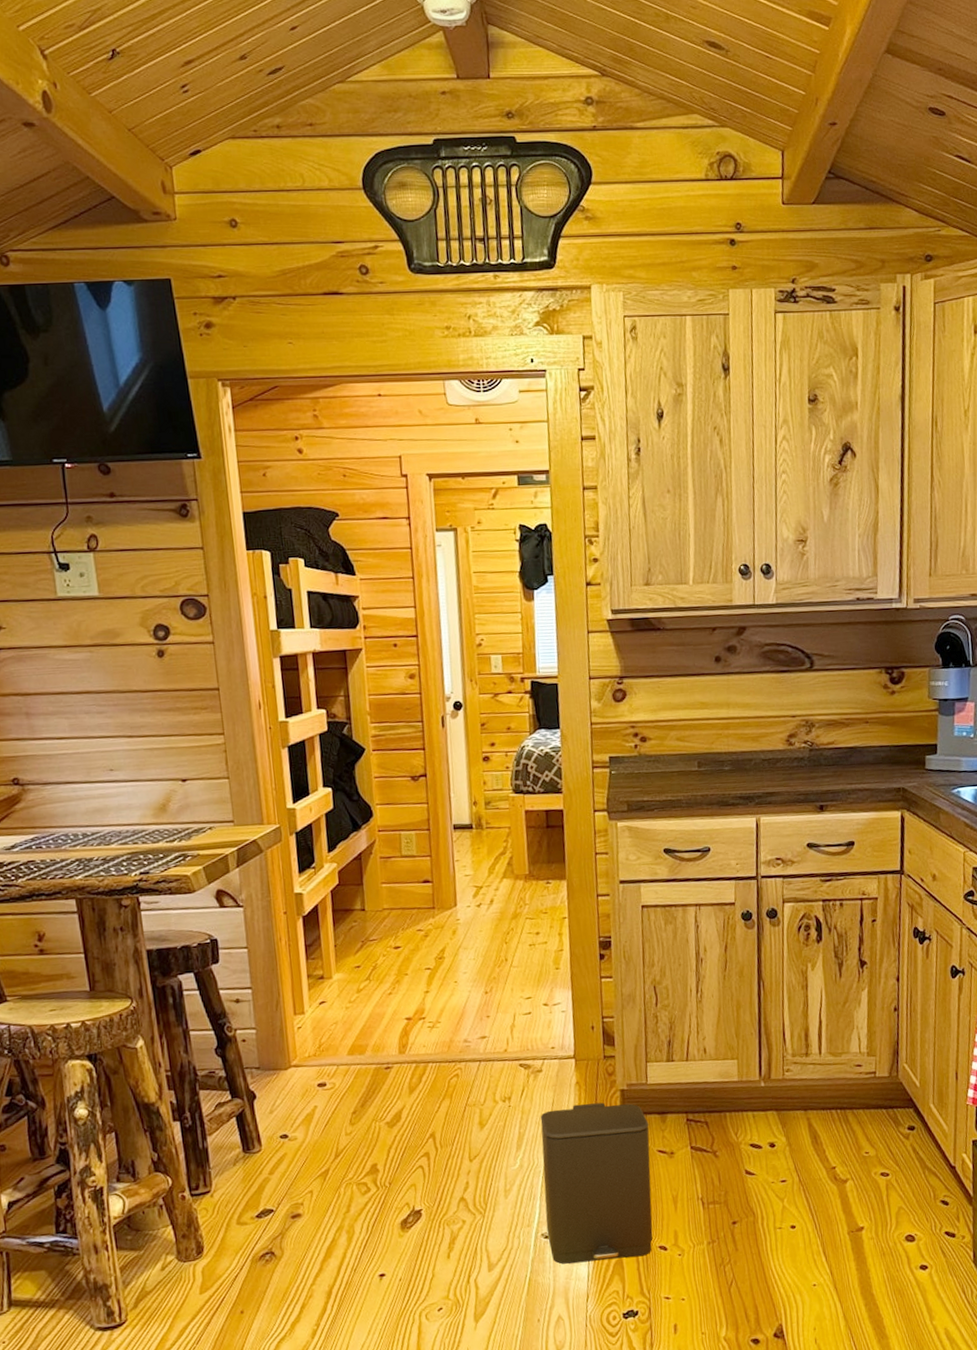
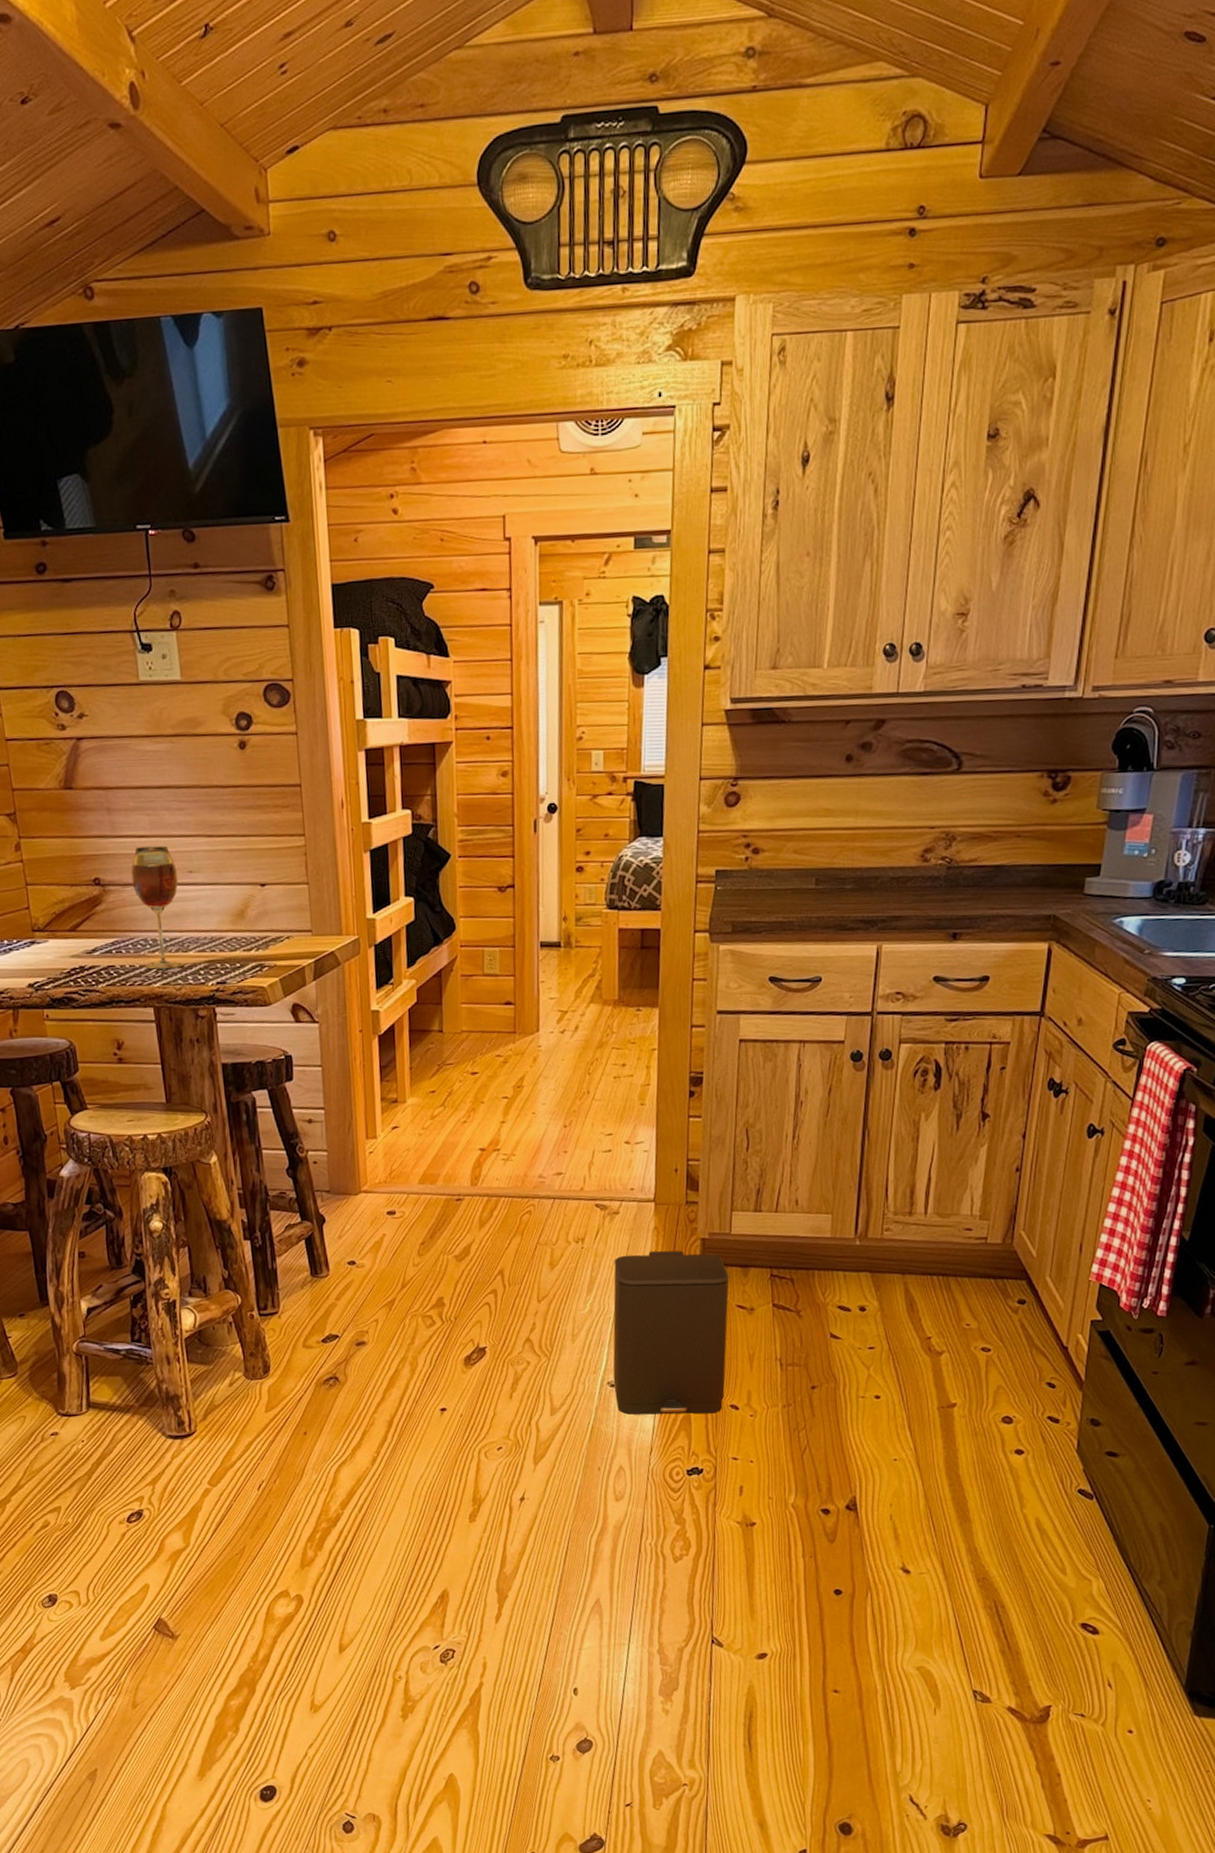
wineglass: none [50,746,105,863] -> present [131,845,183,970]

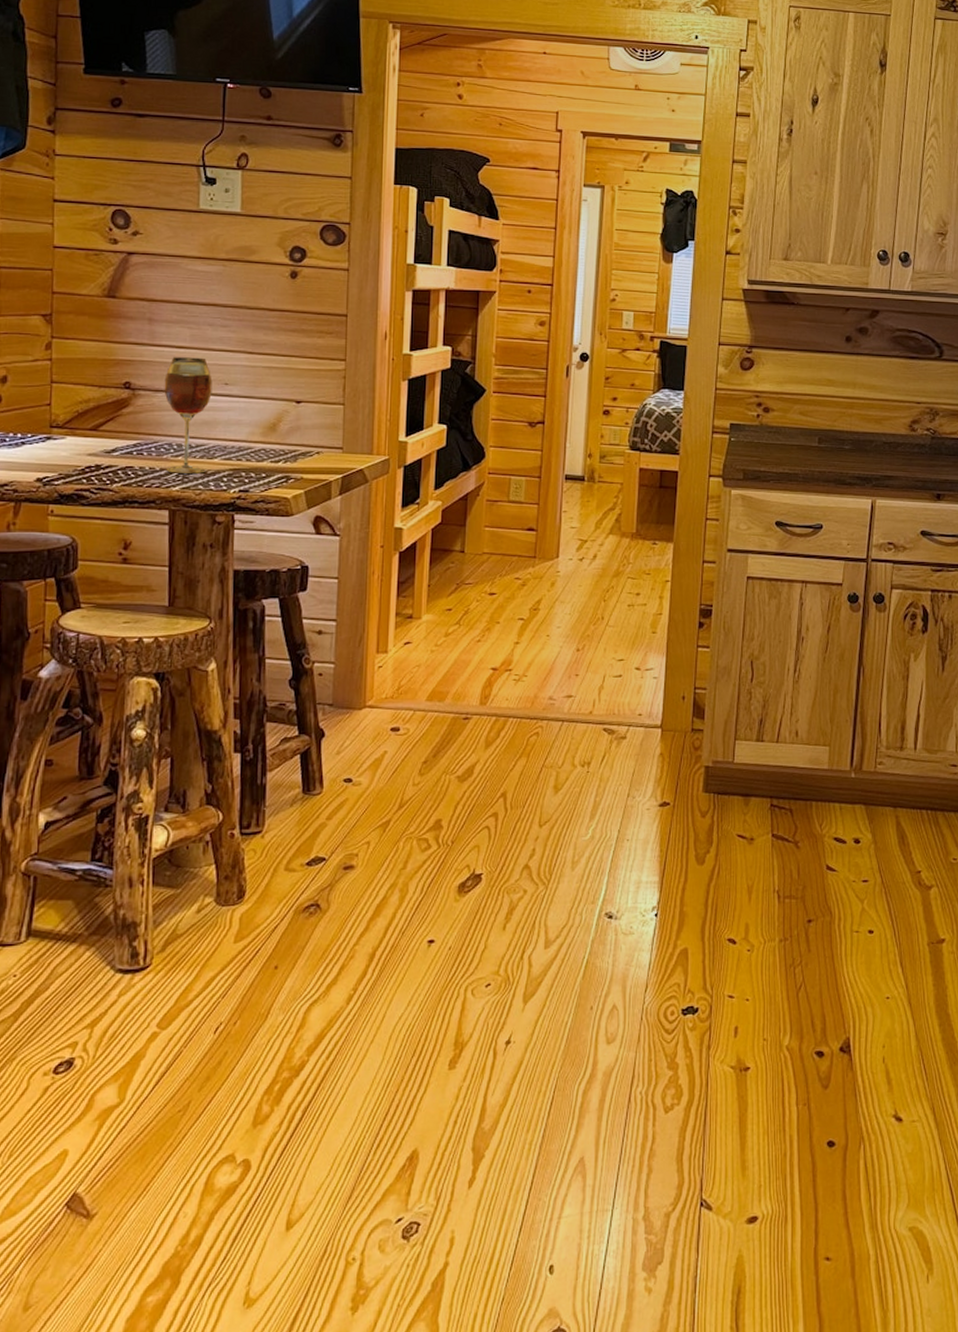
pedal bin: present [613,1250,730,1415] -> none [611,777,731,949]

